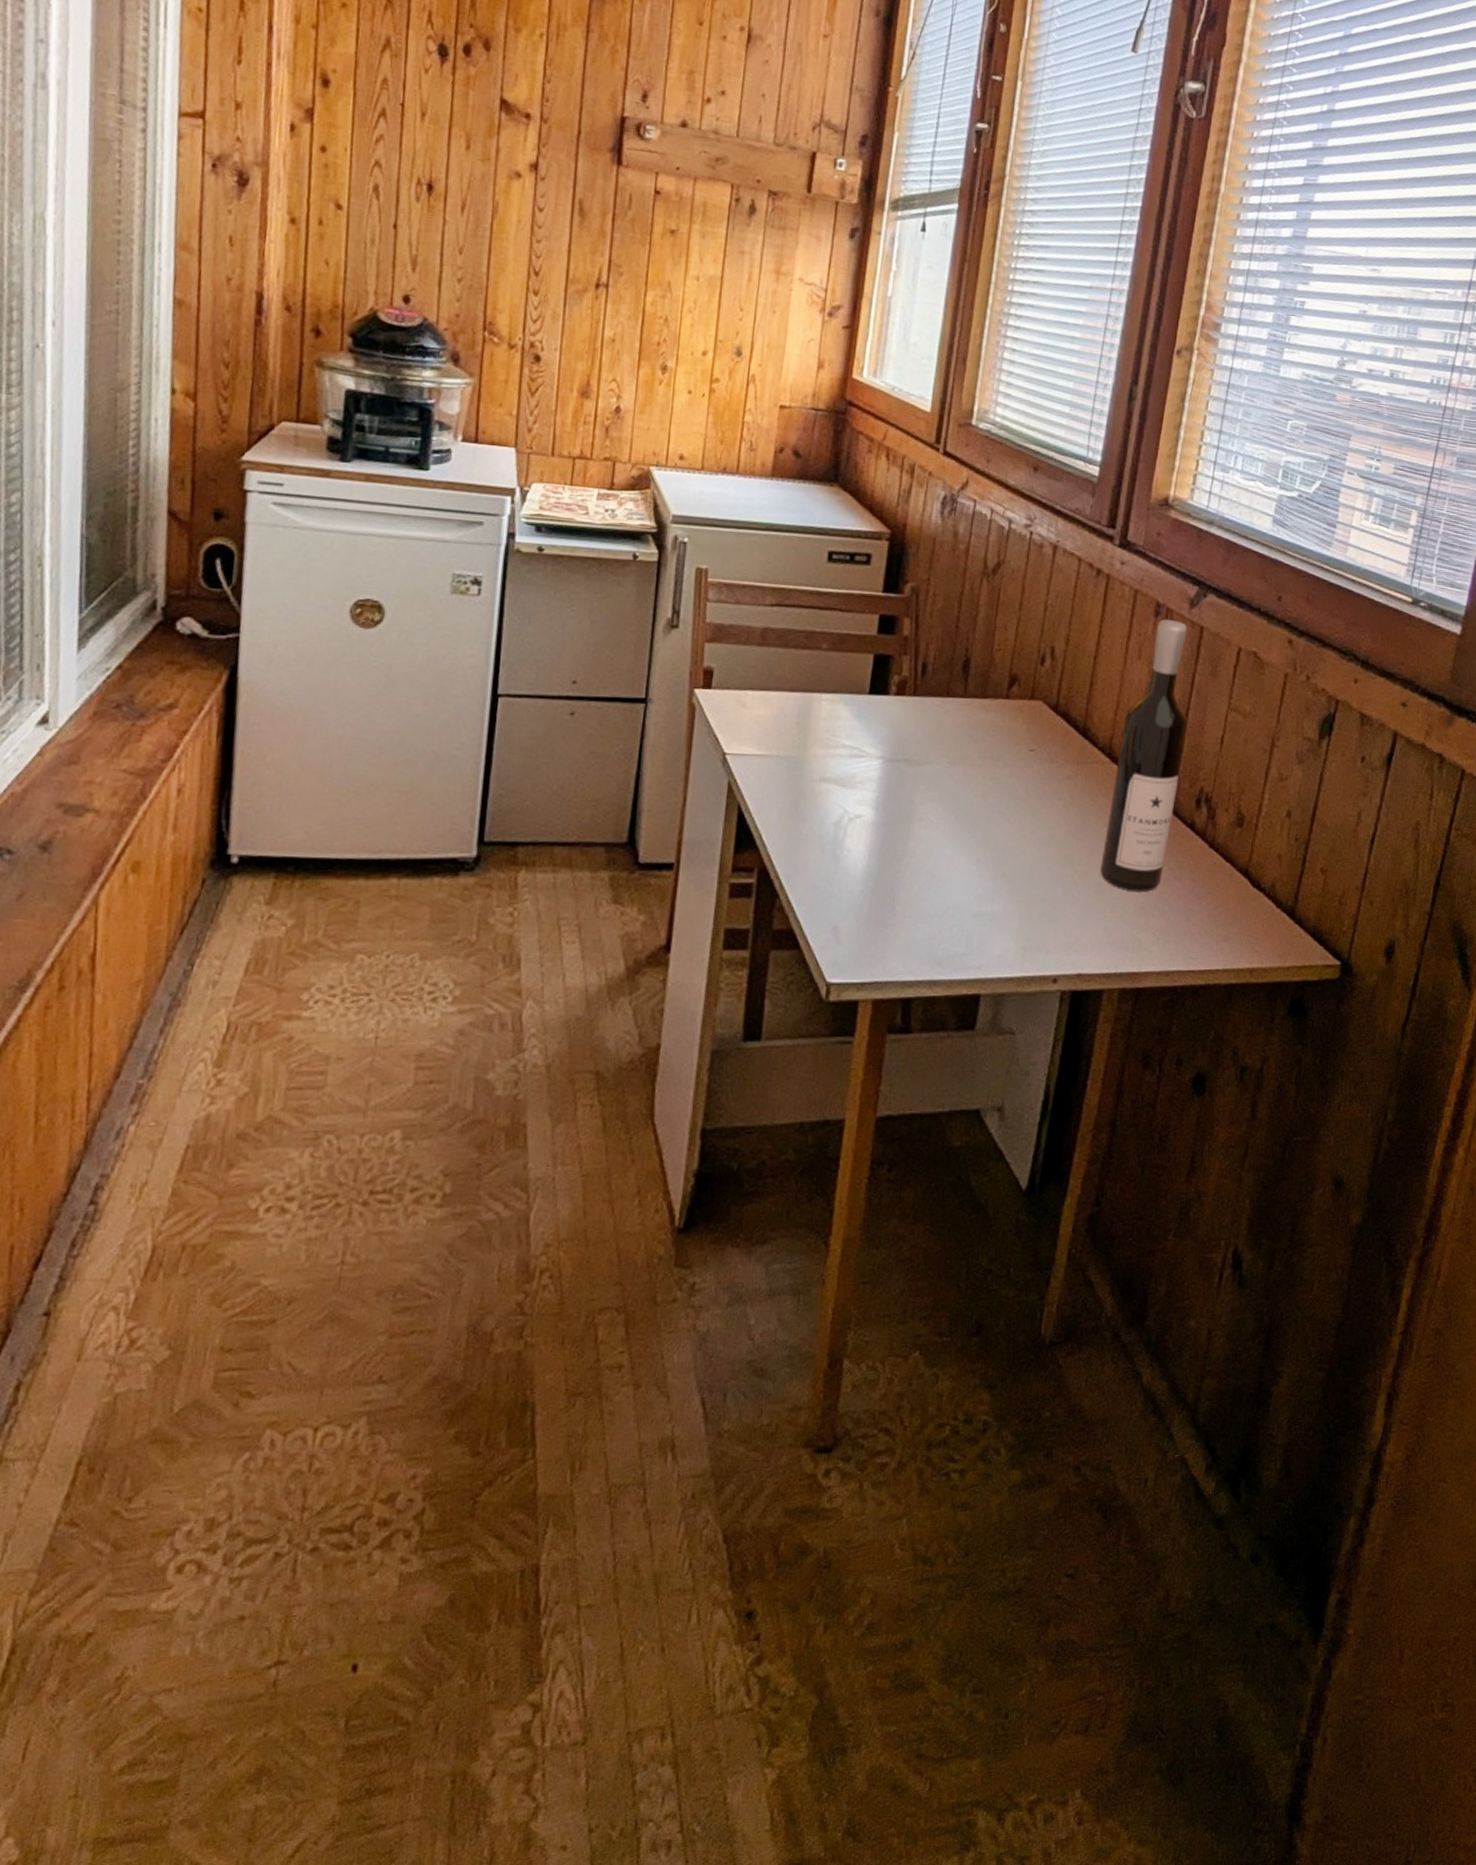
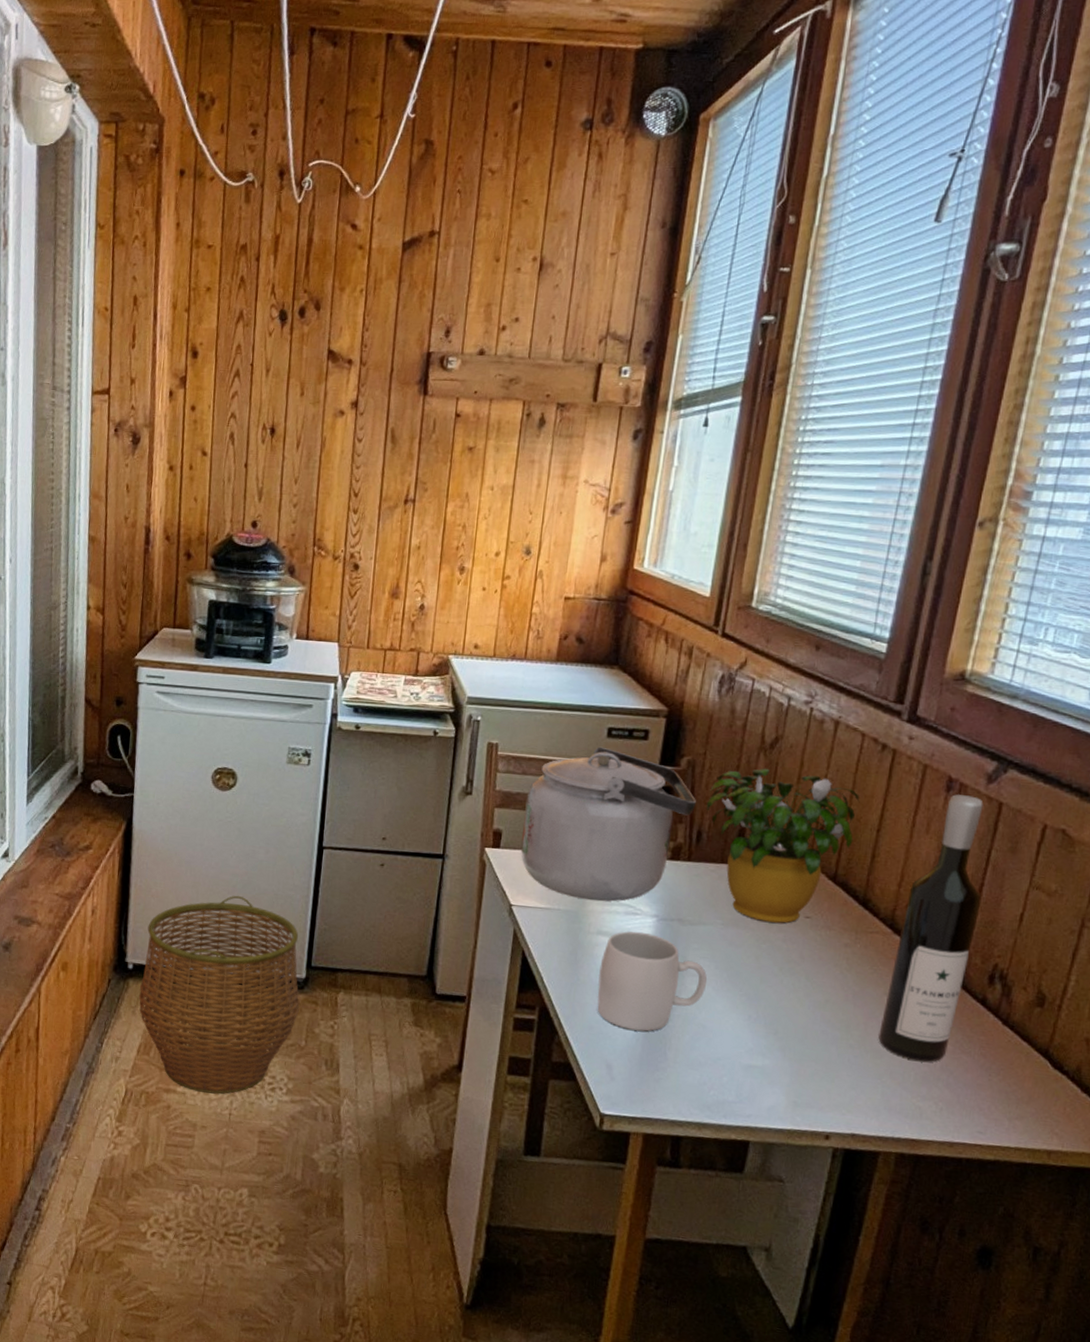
basket: none [247,759,469,1014] -> present [139,895,300,1094]
kettle: none [734,572,922,745] -> present [520,746,697,902]
mug: none [821,775,936,886] -> present [597,931,708,1032]
potted flower: none [930,594,1078,758] -> present [706,768,860,923]

